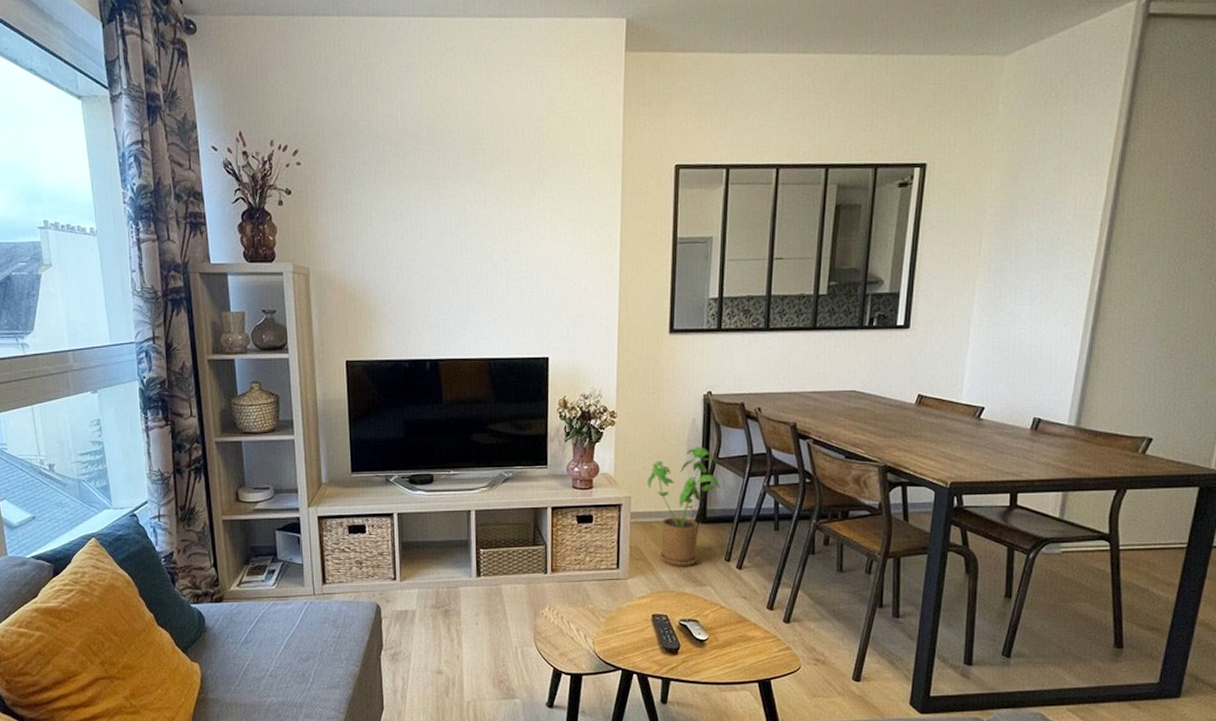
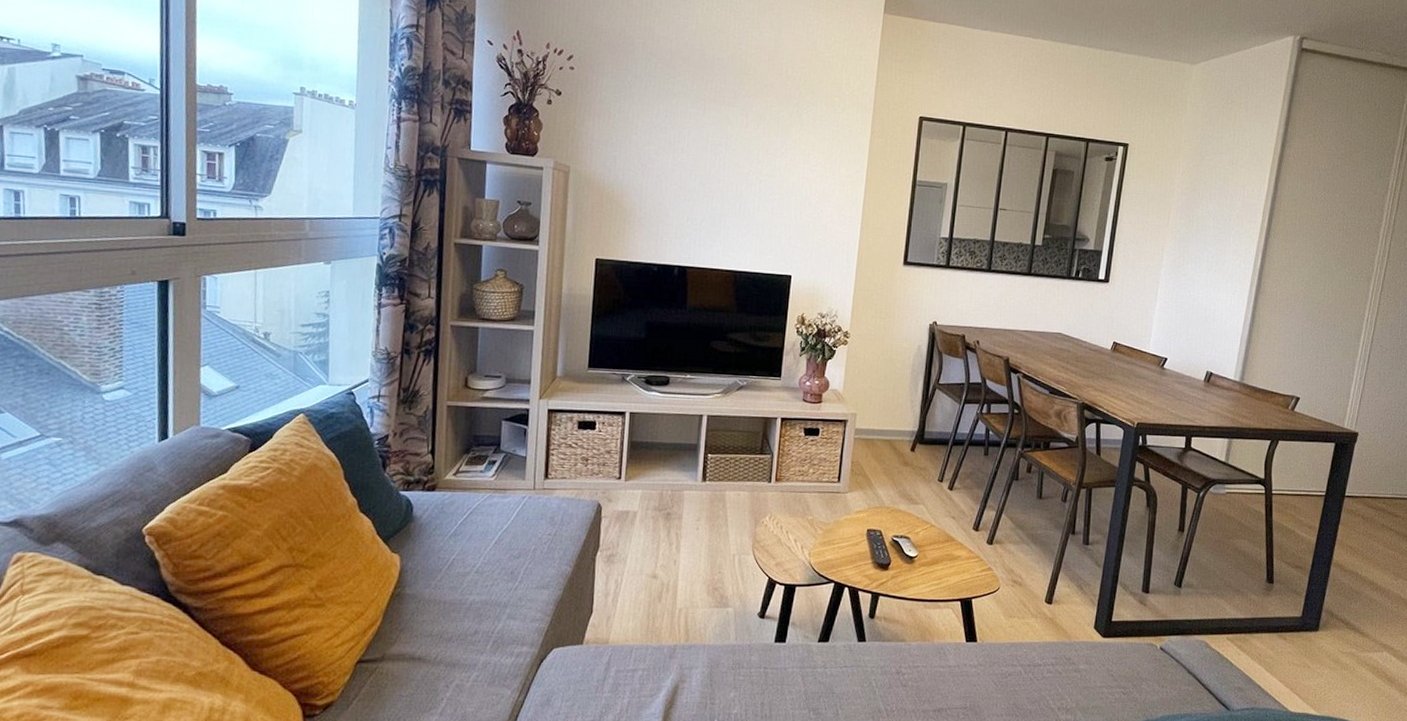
house plant: present [647,446,720,566] -> none [873,371,939,484]

